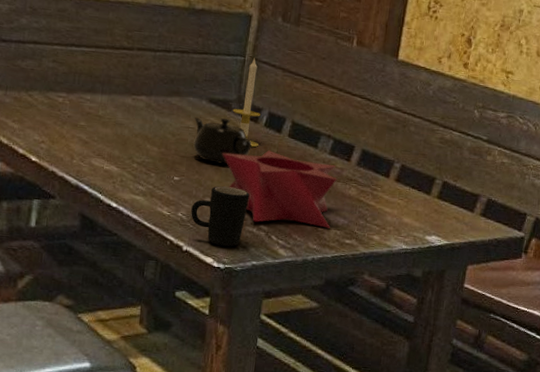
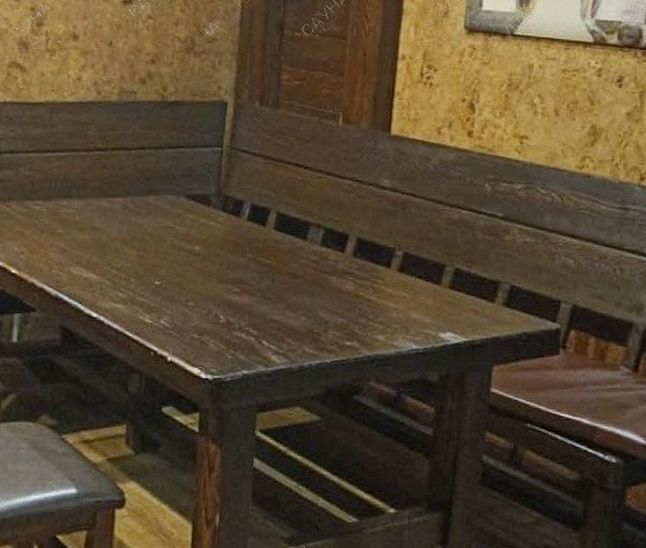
mug: present [191,186,250,247] -> none [174,288,236,355]
teapot: present [193,117,252,165] -> none [172,214,235,264]
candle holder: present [222,150,337,229] -> none [204,246,332,330]
candle: present [232,58,261,148] -> none [212,147,242,244]

